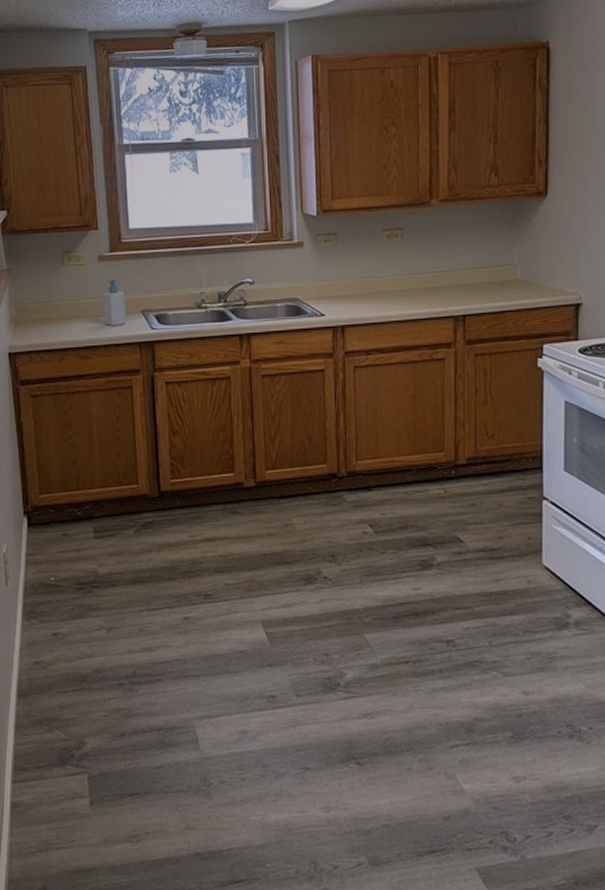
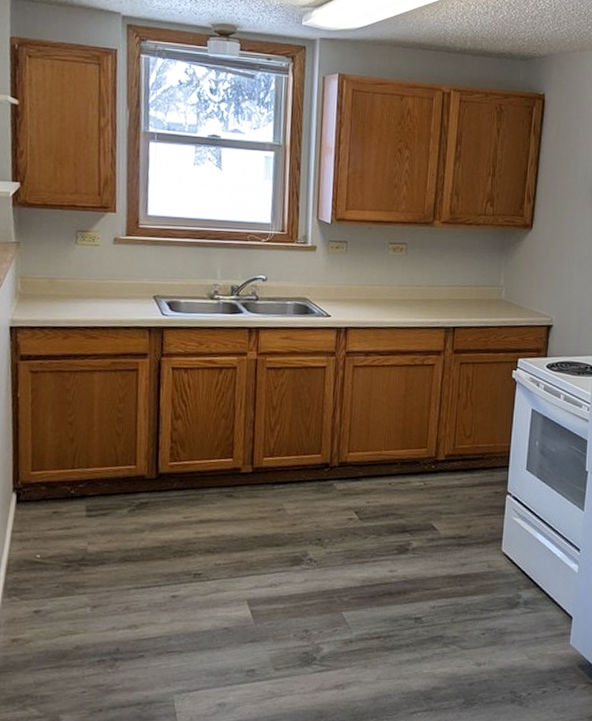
soap bottle: present [103,278,127,327] -> none [114,262,138,309]

